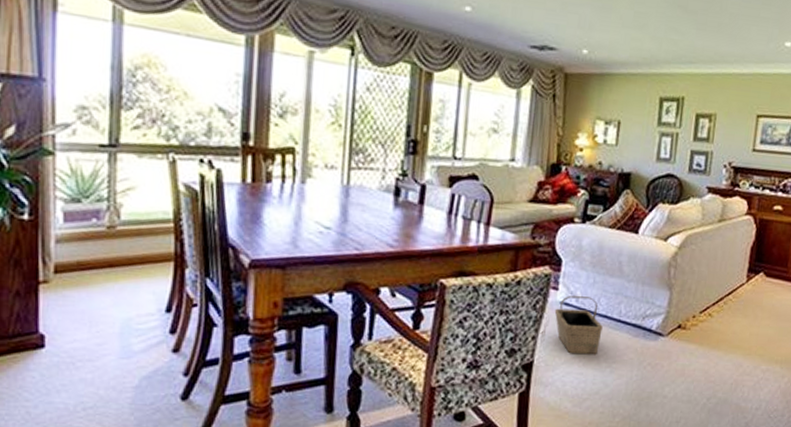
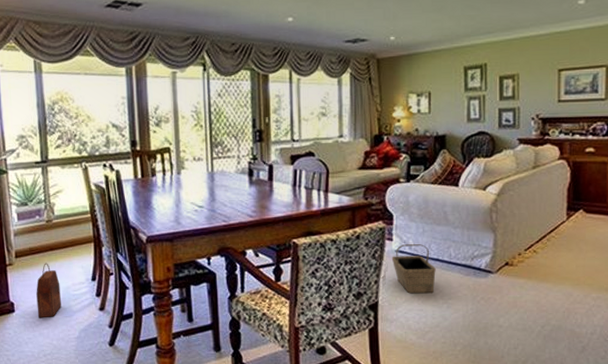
handbag: none [79,283,118,359] -> present [36,263,61,318]

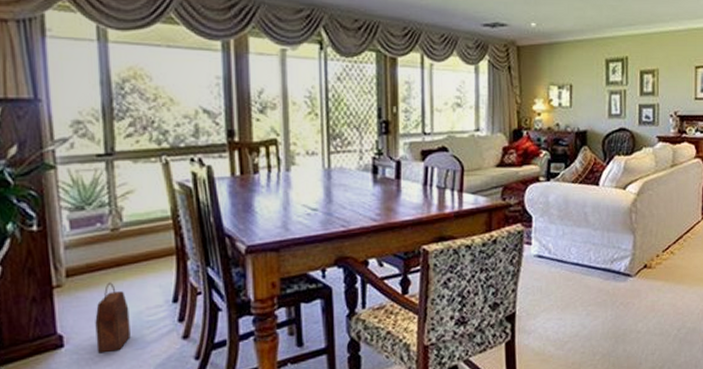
basket: present [391,244,436,294] -> none [530,248,576,302]

